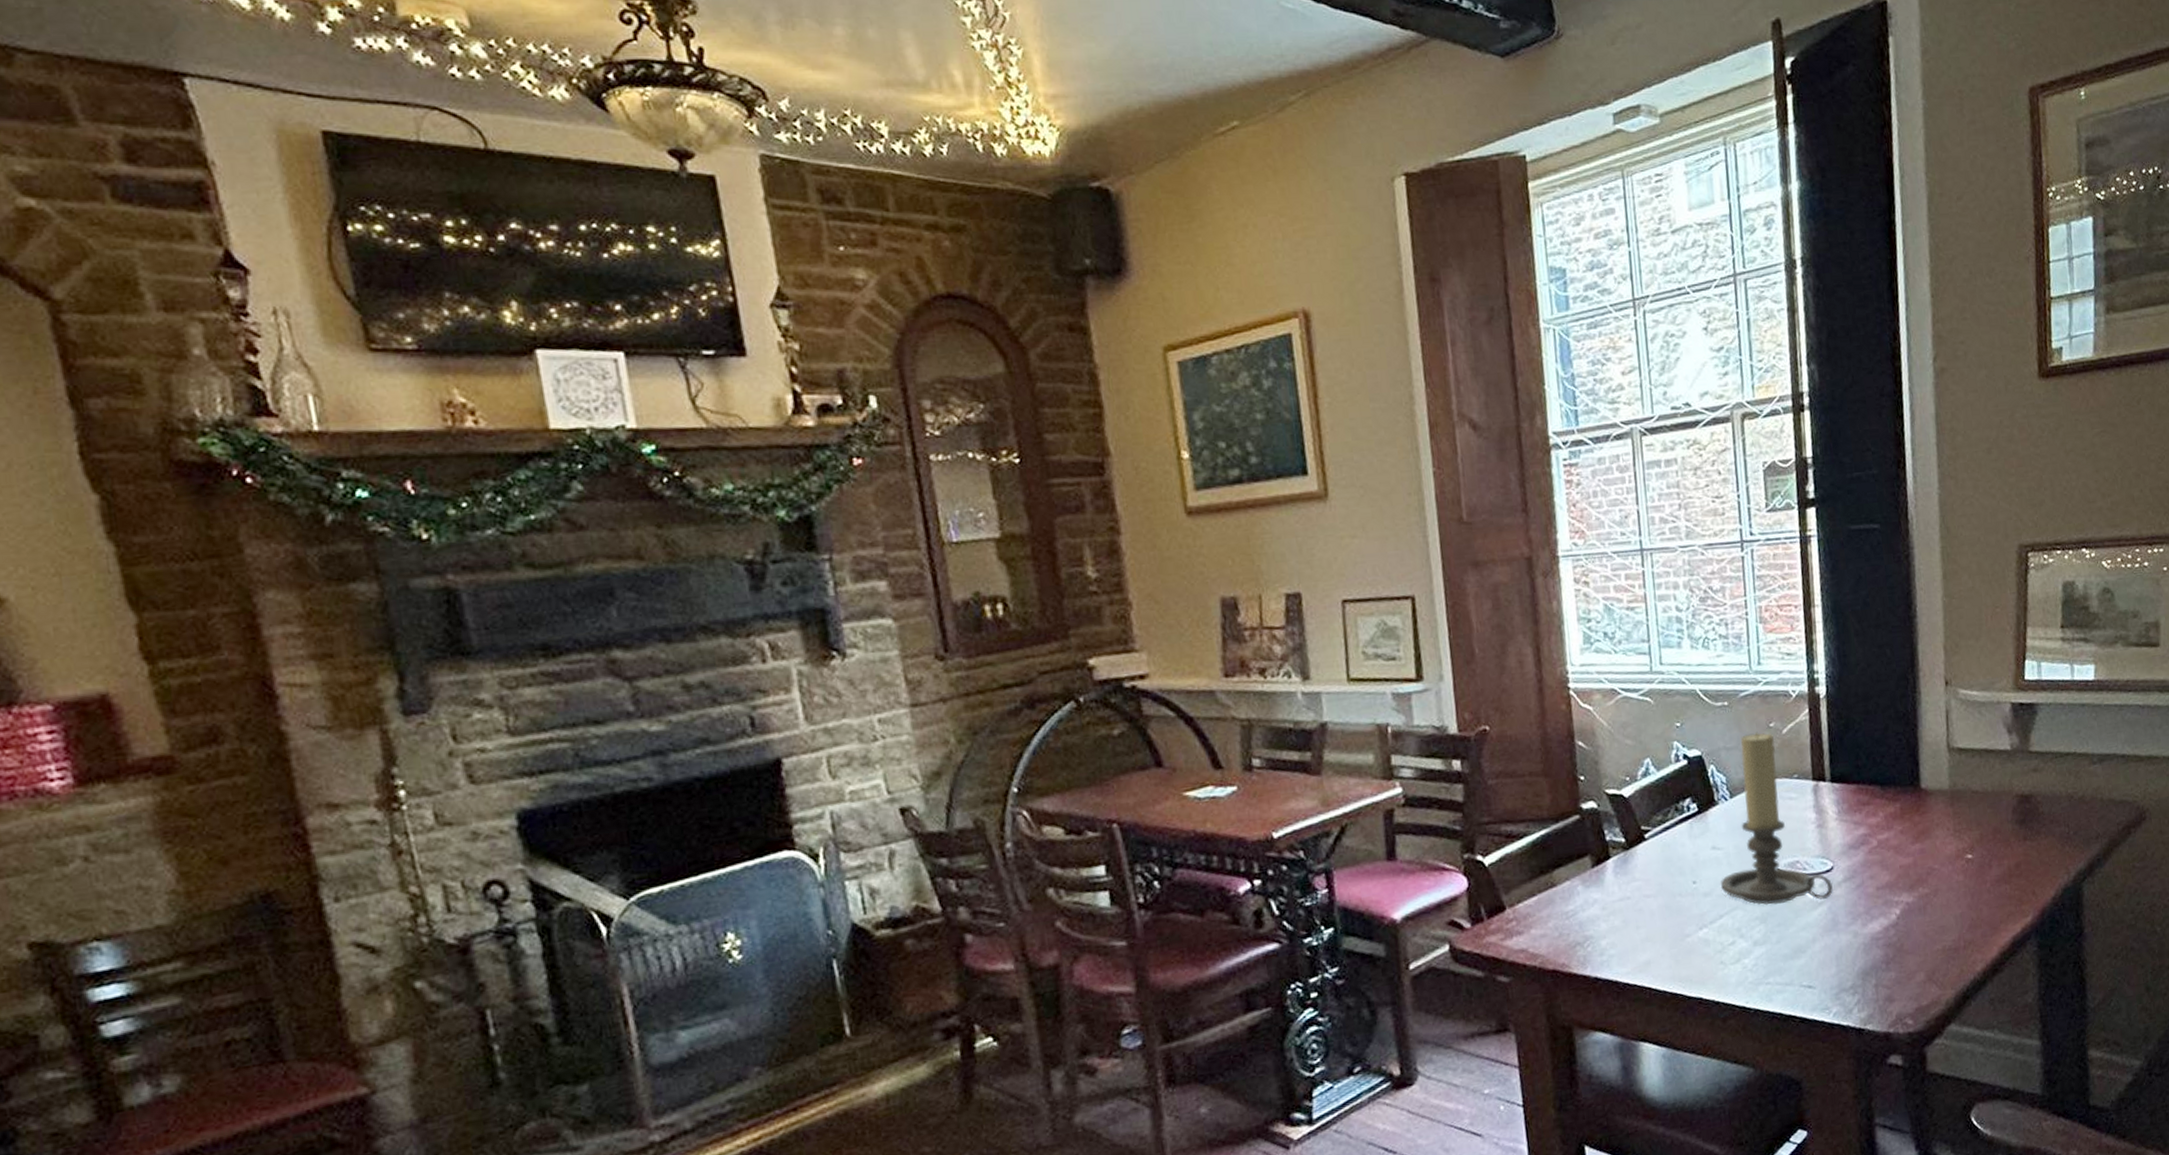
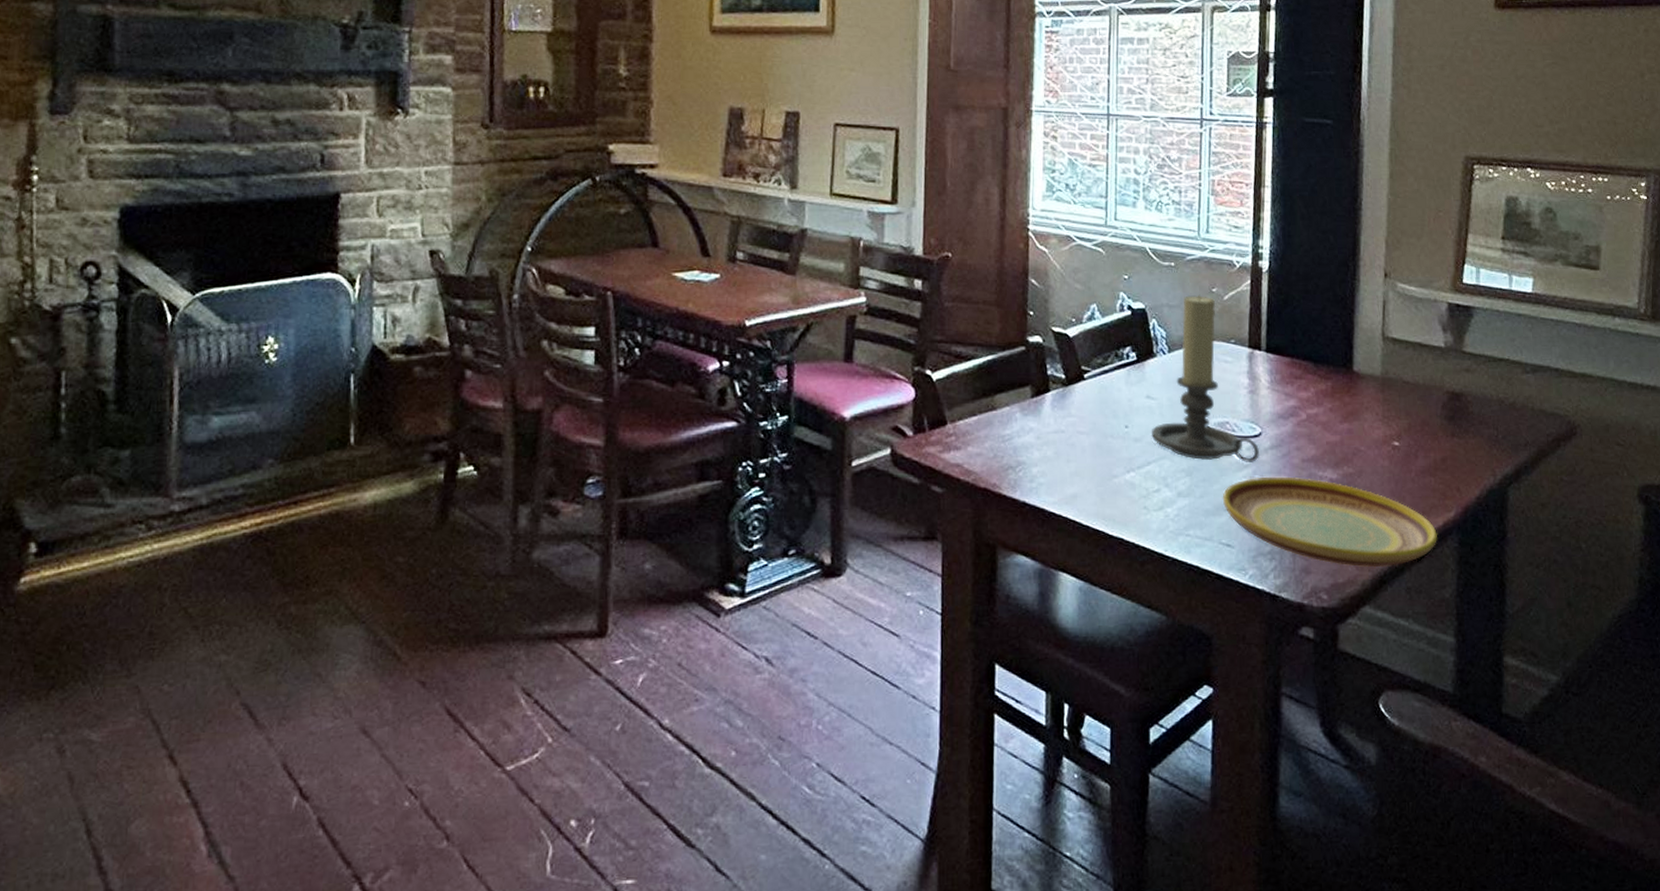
plate: none [1799,905,2017,988] -> present [1222,476,1438,568]

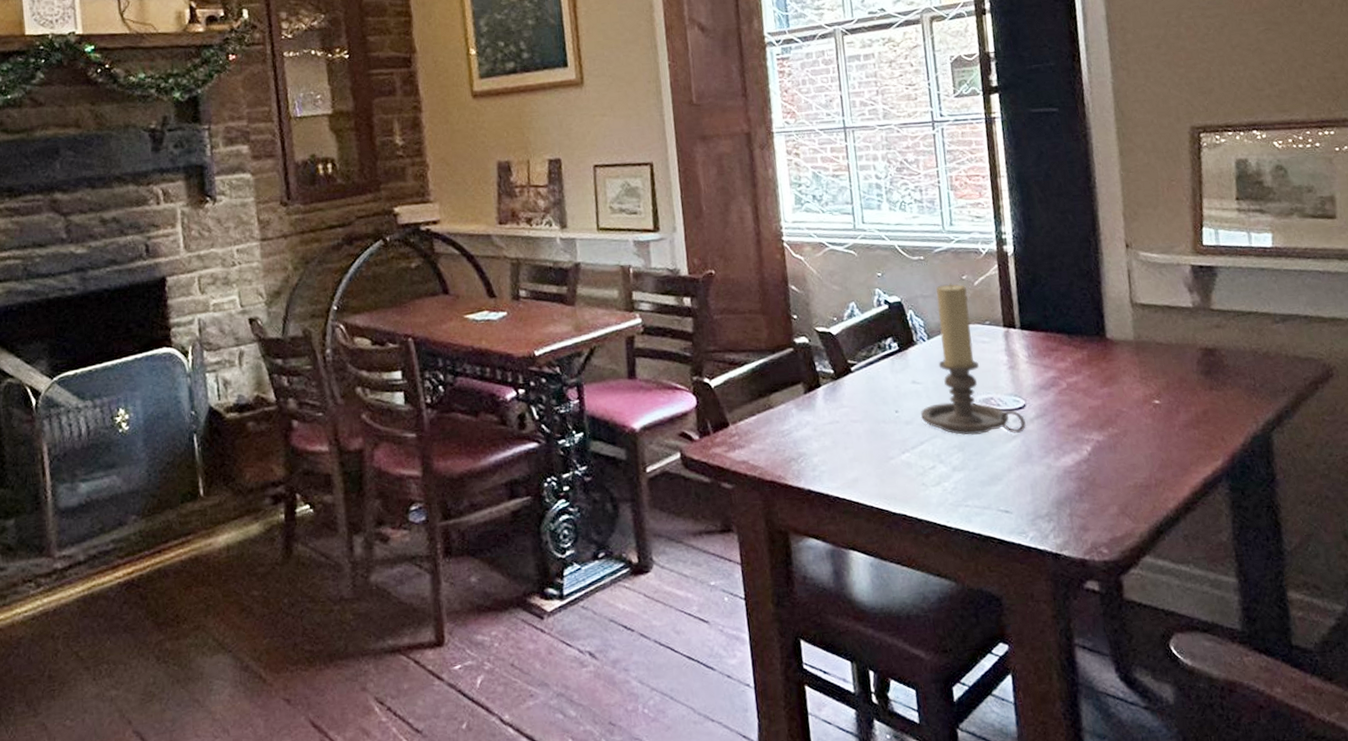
plate: present [1222,476,1438,568] -> none [995,442,1208,521]

